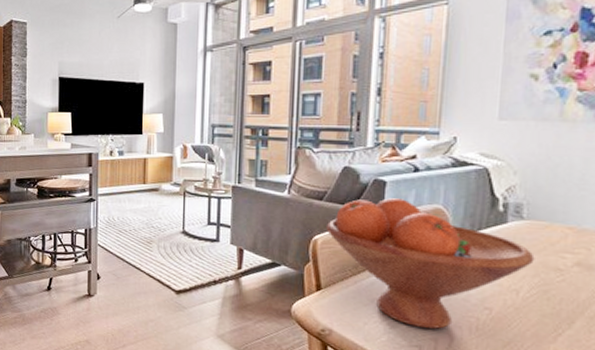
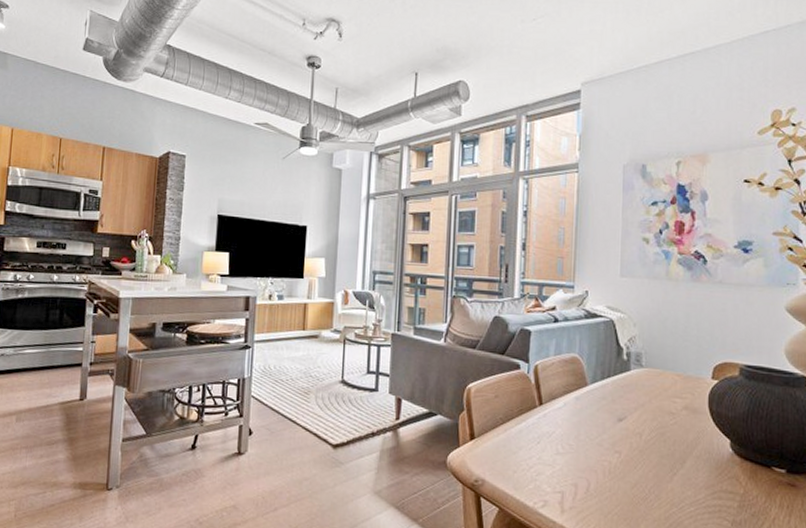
fruit bowl: present [325,198,535,330] -> none [478,347,653,475]

